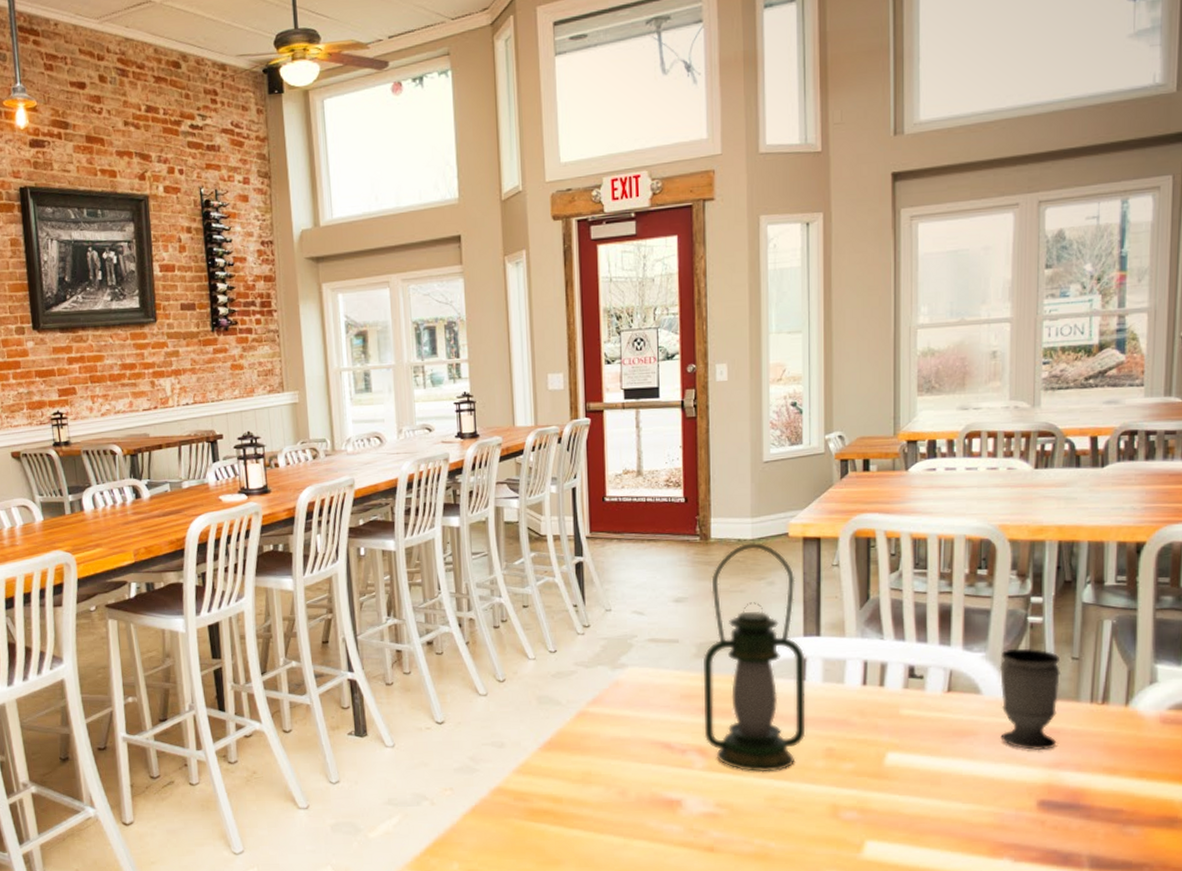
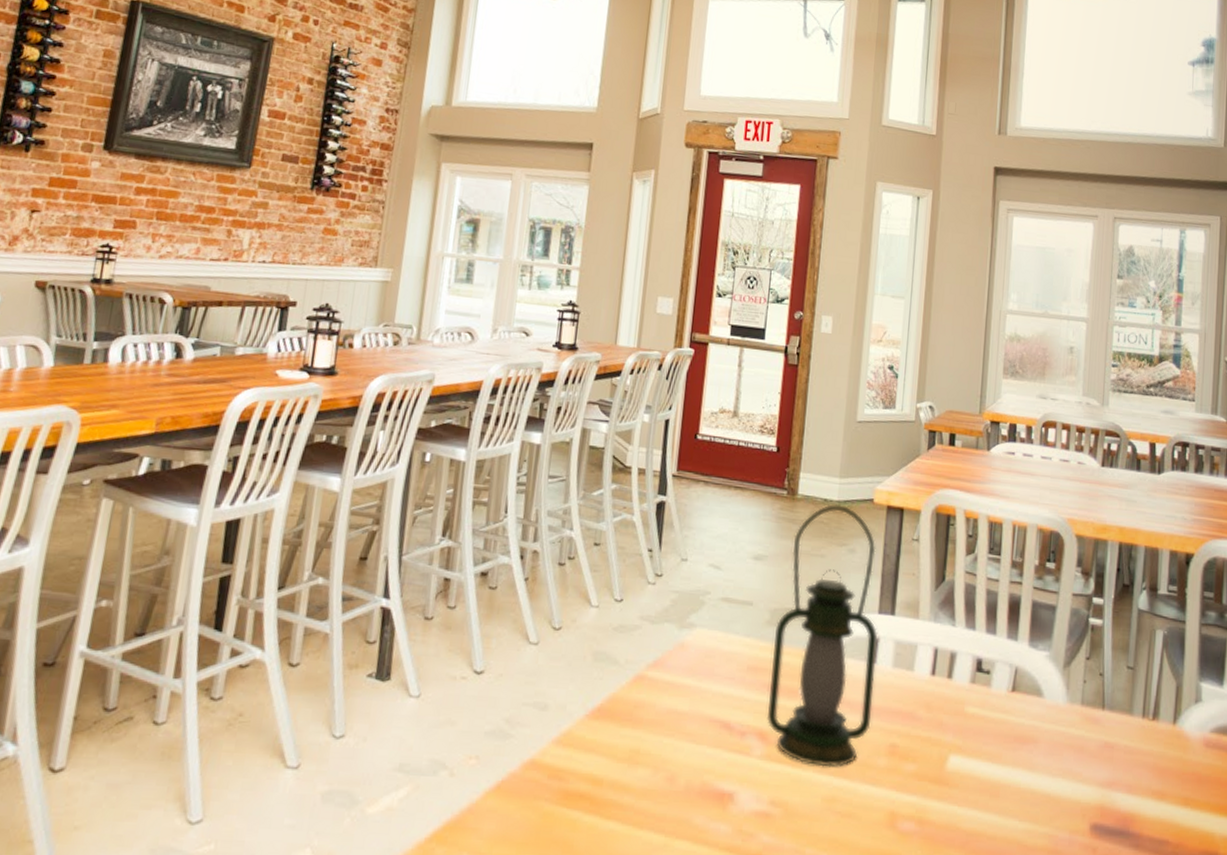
cup: present [999,648,1062,751] -> none [1059,650,1118,767]

